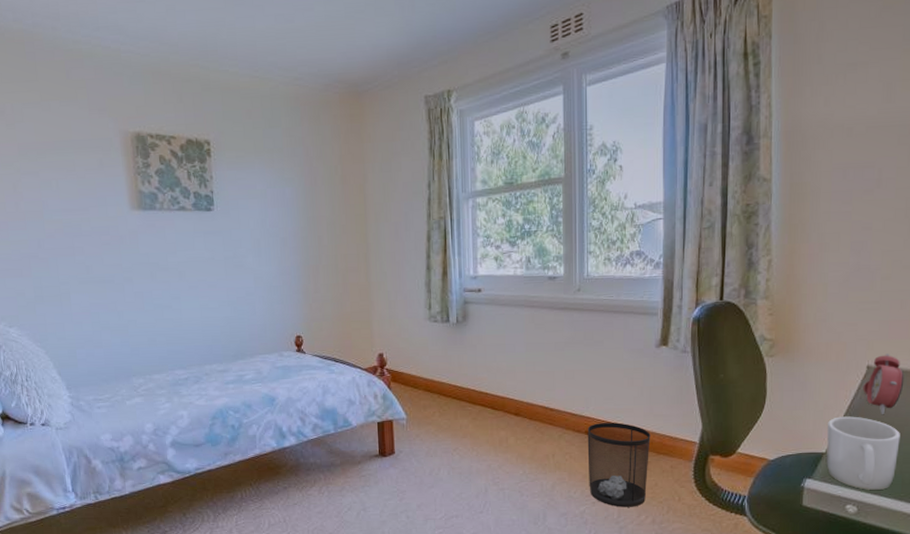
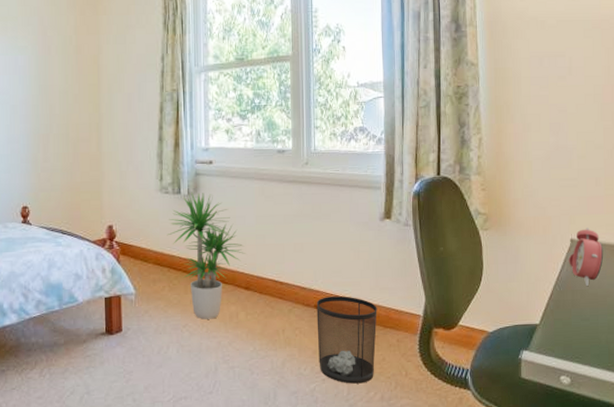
potted plant: none [436,320,515,444] -> present [167,192,245,319]
mug: present [826,416,900,490] -> none [539,288,604,361]

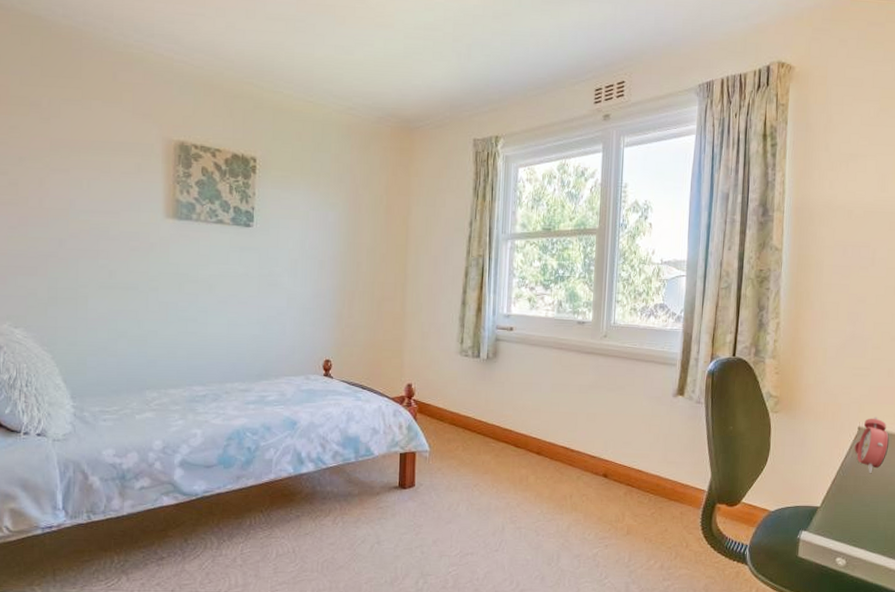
potted plant: present [167,192,245,319] -> none [464,356,539,481]
waste bin: present [316,296,377,384] -> none [603,466,664,552]

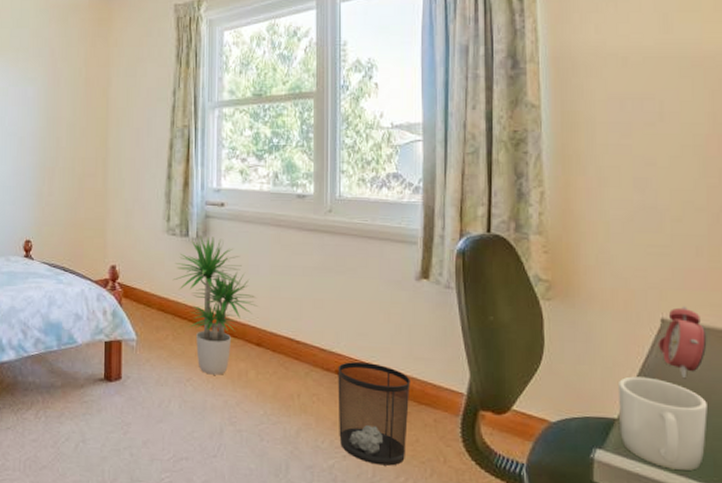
potted plant: none [464,356,539,481] -> present [172,235,258,375]
waste bin: none [603,466,664,552] -> present [338,362,410,466]
mug: none [820,473,885,544] -> present [617,376,708,471]

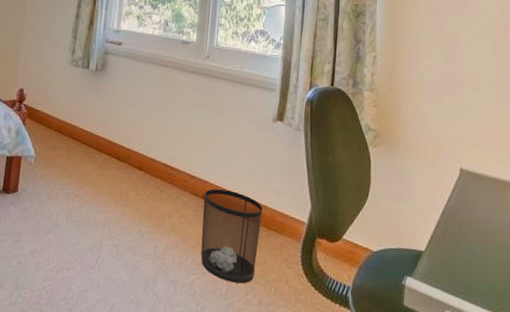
potted plant: present [172,235,258,375] -> none [71,68,142,194]
mug: present [617,376,708,471] -> none [425,215,492,299]
alarm clock: present [658,306,707,379] -> none [457,159,494,220]

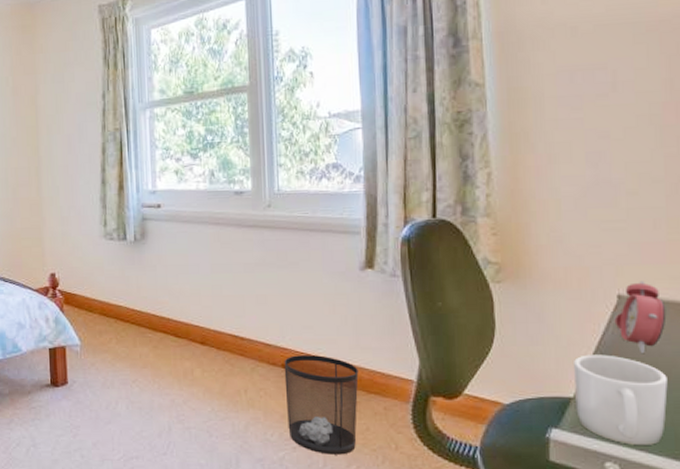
mug: none [425,215,492,299] -> present [572,354,668,445]
alarm clock: none [457,159,494,220] -> present [614,281,667,354]

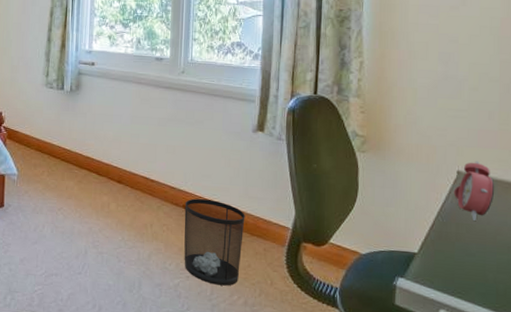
mug: present [572,354,668,445] -> none [418,218,493,298]

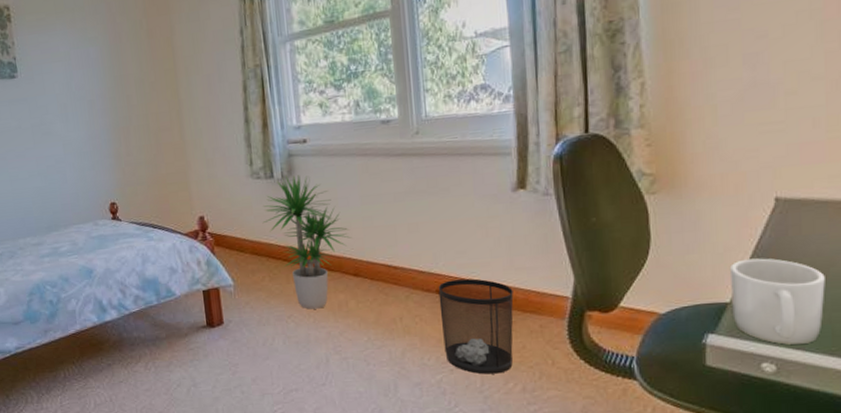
potted plant: none [49,89,120,206] -> present [262,175,351,309]
mug: none [418,218,493,298] -> present [729,258,825,345]
alarm clock: present [453,161,495,222] -> none [771,182,825,255]

